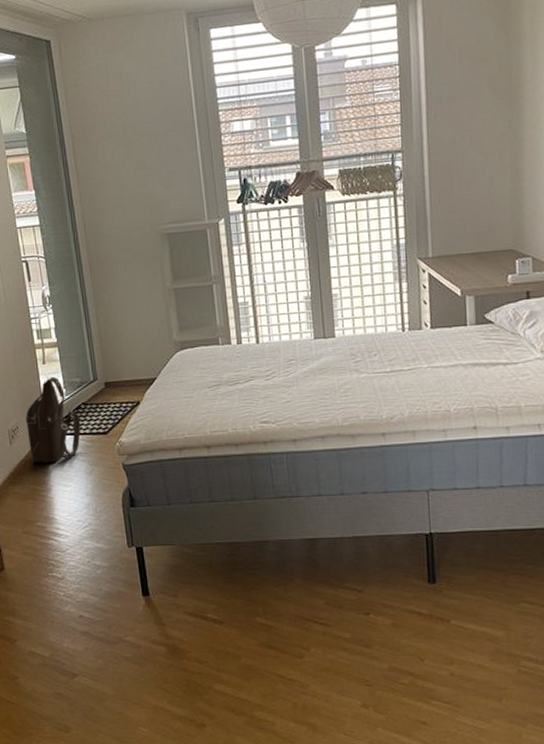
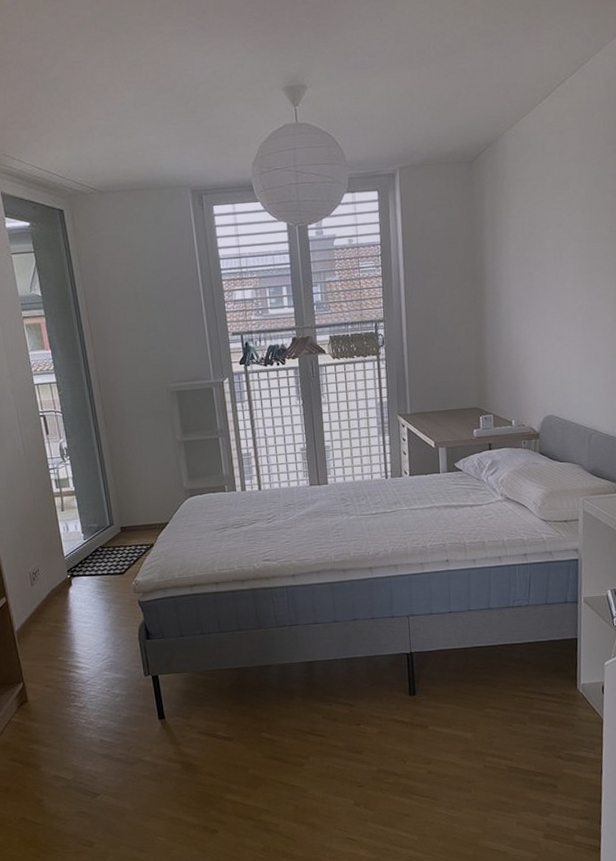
shoulder bag: present [26,376,81,464] -> none [46,522,99,603]

